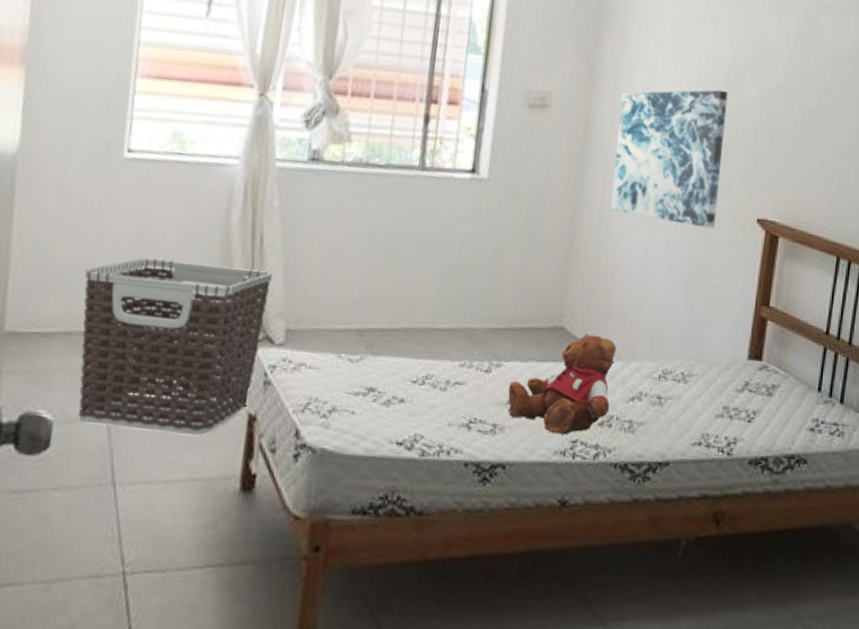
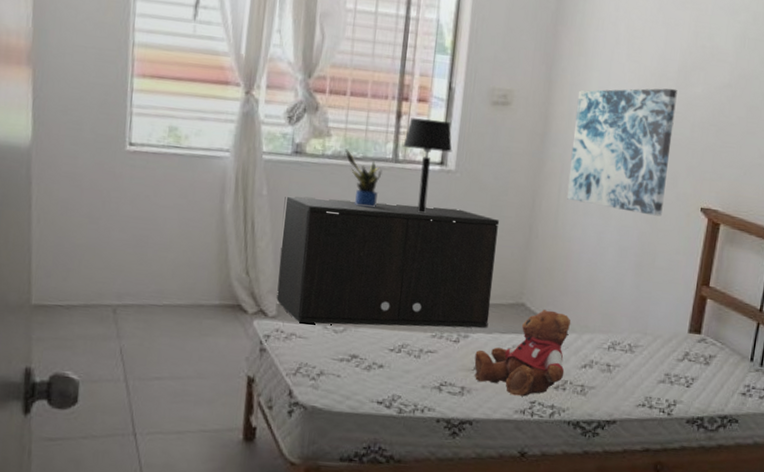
clothes hamper: present [79,258,273,436] -> none [98,241,264,395]
storage cabinet: none [285,207,537,356] -> present [276,196,500,328]
potted plant: none [367,155,408,220] -> present [345,149,383,208]
table lamp: none [431,121,485,227] -> present [403,118,452,214]

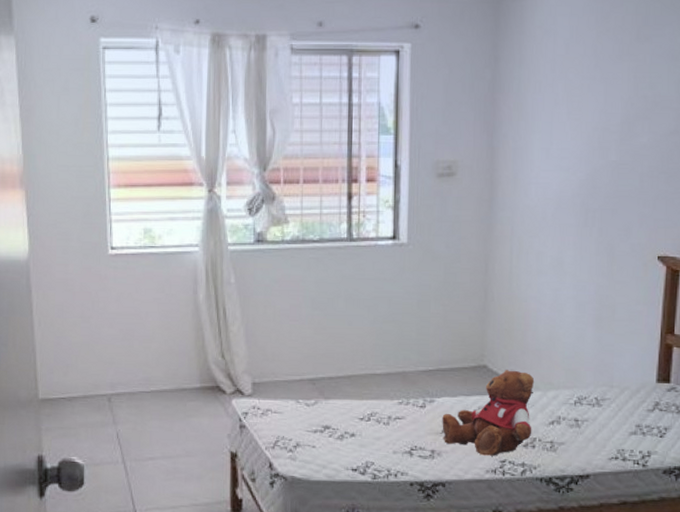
storage cabinet: present [276,196,500,328] -> none [250,279,455,400]
potted plant: present [345,149,383,208] -> none [303,233,339,286]
table lamp: present [403,118,452,214] -> none [356,198,403,287]
wall art: present [566,88,677,217] -> none [518,141,622,269]

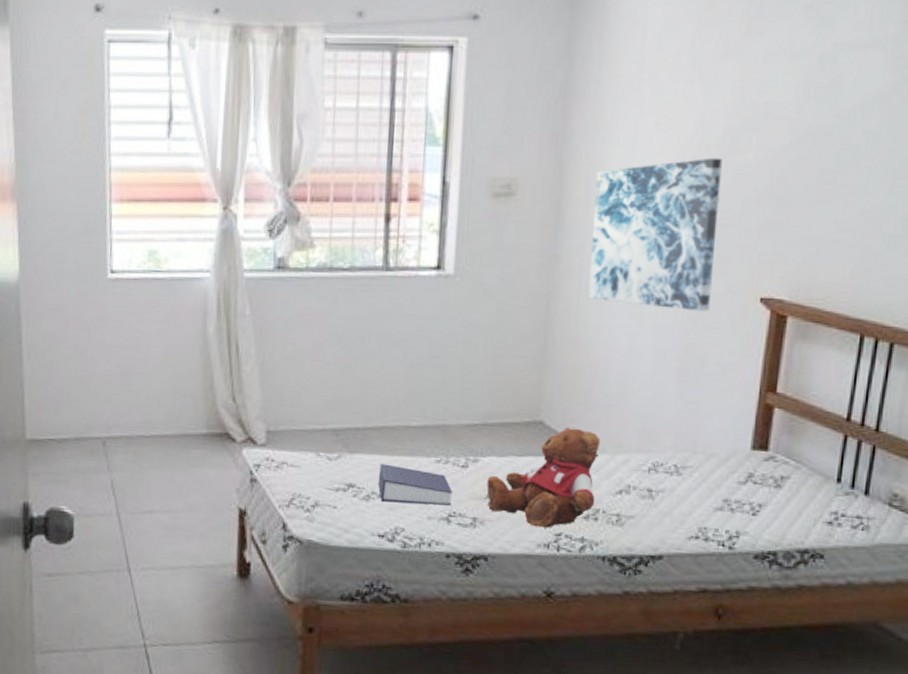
book: none [350,407,413,441] -> present [377,463,452,506]
wall art: none [518,141,622,269] -> present [587,157,722,312]

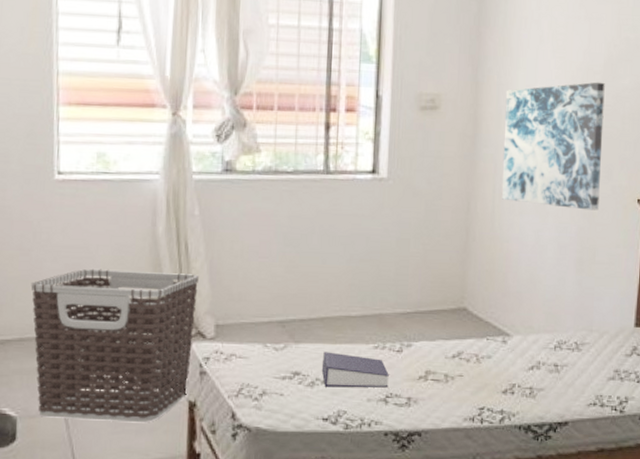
clothes hamper: none [86,369,251,529] -> present [31,268,200,423]
teddy bear: present [486,427,601,528] -> none [419,313,515,403]

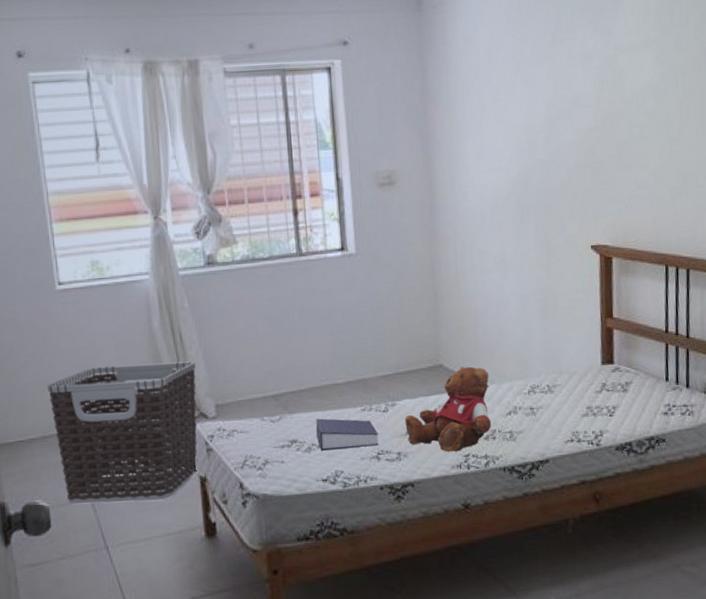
teddy bear: none [419,313,515,403] -> present [405,366,492,452]
wall art: present [501,82,605,211] -> none [456,140,556,262]

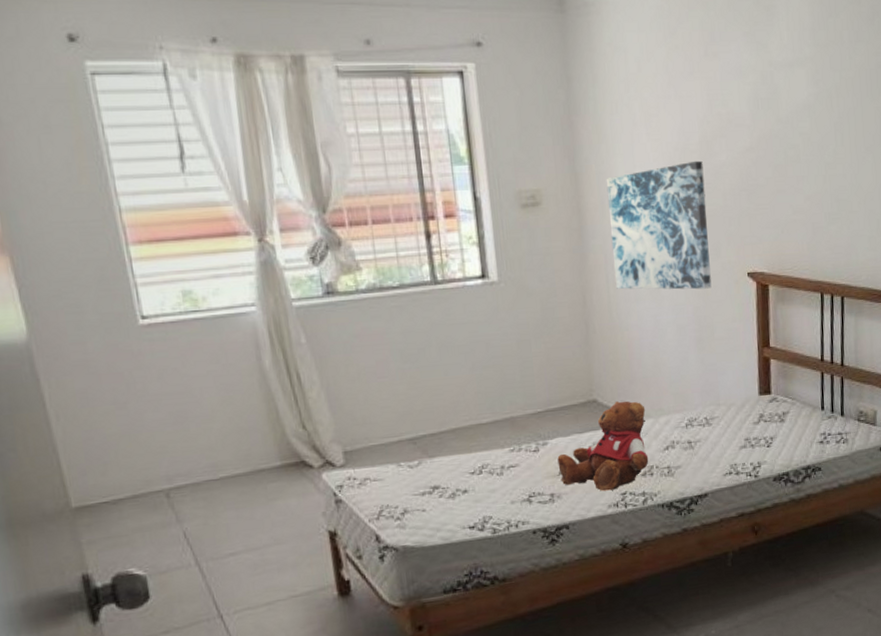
clothes hamper: present [47,361,198,505] -> none [134,404,325,571]
book: present [316,418,379,451] -> none [460,461,530,496]
wall art: none [456,140,556,262] -> present [606,160,712,290]

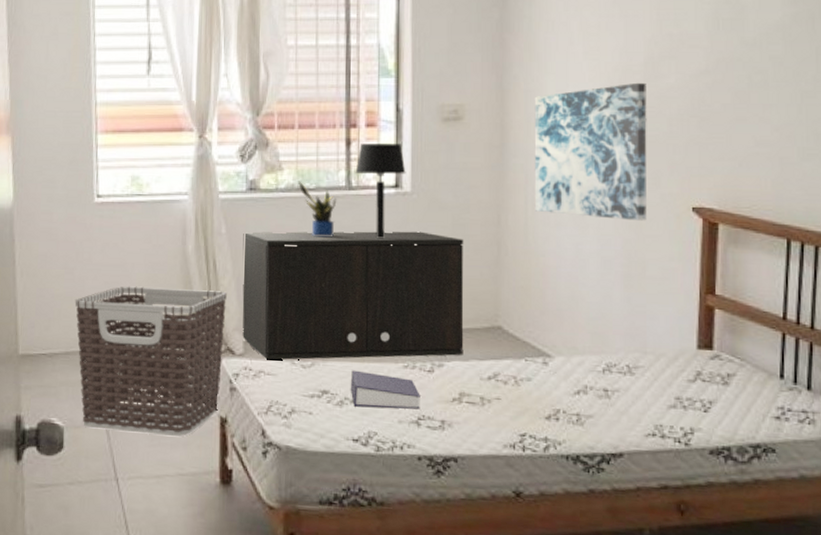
clothes hamper: none [134,404,325,571] -> present [75,286,228,437]
storage cabinet: none [326,319,565,467] -> present [242,231,464,360]
potted plant: none [380,279,425,336] -> present [298,181,337,238]
table lamp: none [439,233,491,331] -> present [355,143,406,239]
book: none [460,461,530,496] -> present [350,370,420,409]
teddy bear: present [557,401,649,491] -> none [452,332,556,429]

